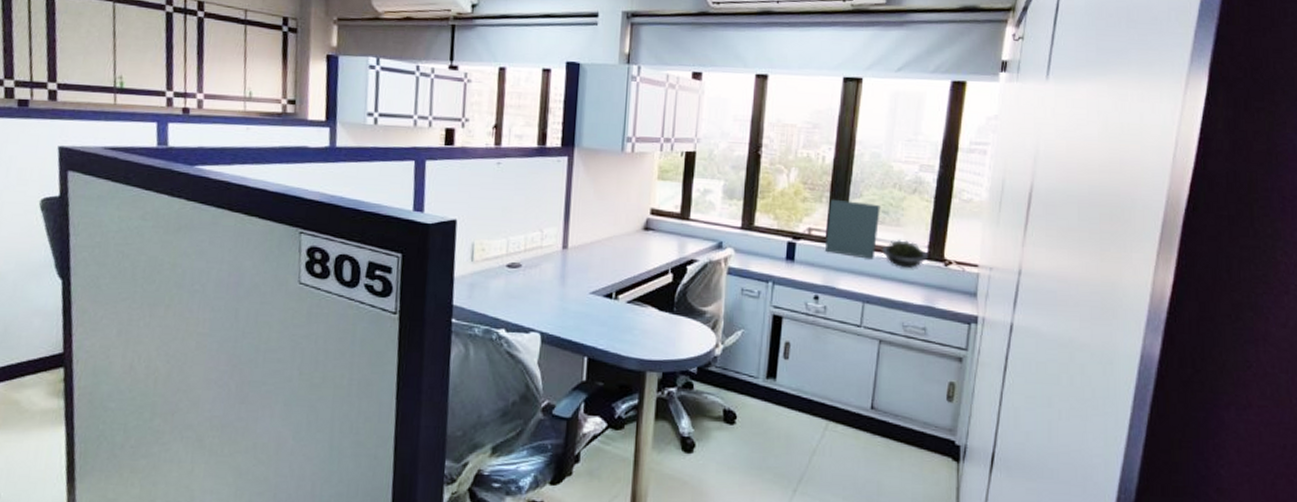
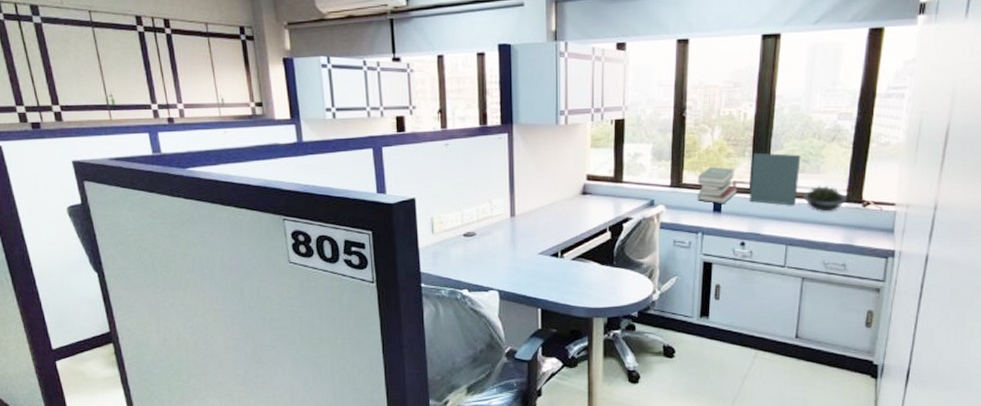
books: none [770,210,812,253] -> present [698,166,737,205]

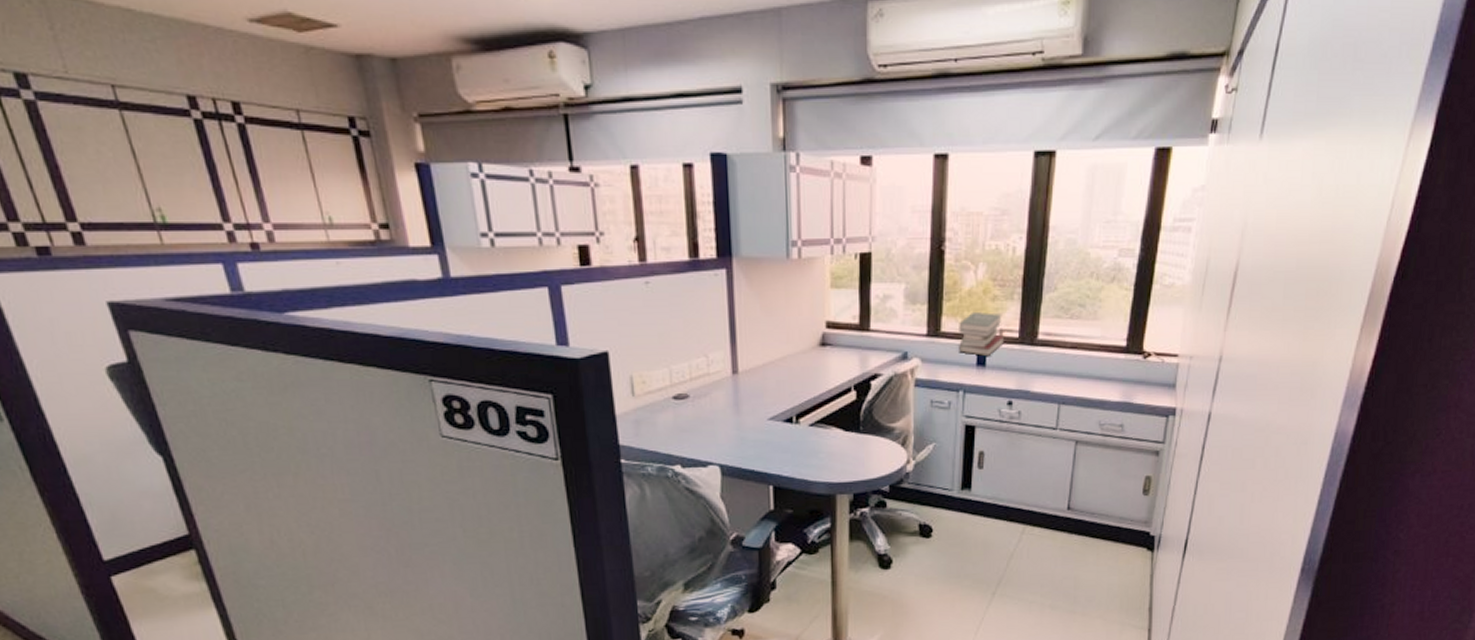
binder: present [749,152,801,206] -> none [1017,295,1076,358]
succulent plant: present [803,185,847,210] -> none [1079,333,1126,363]

